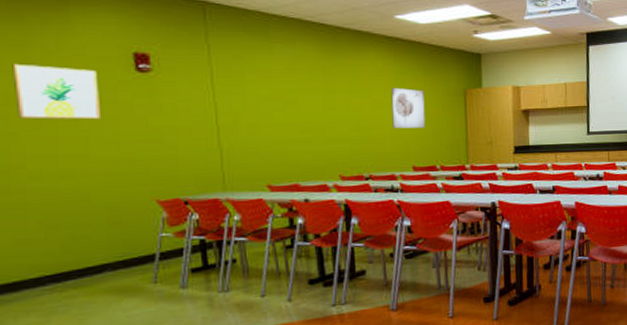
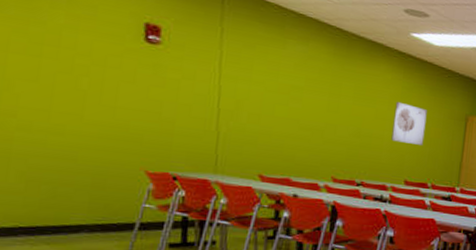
wall art: present [12,63,100,120] -> none [16,12,105,82]

